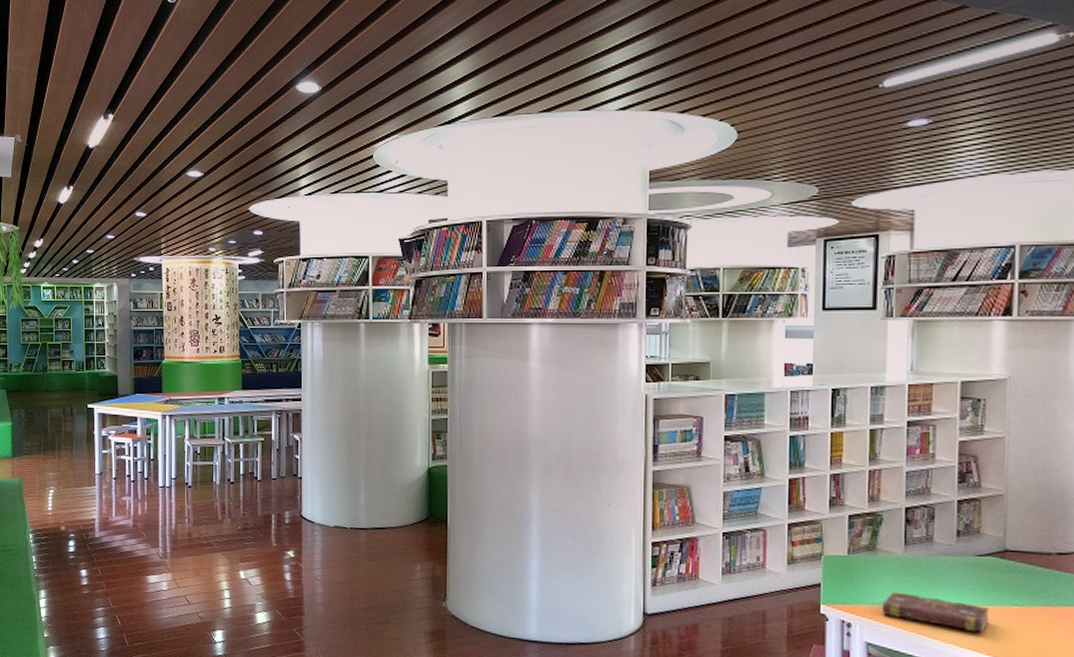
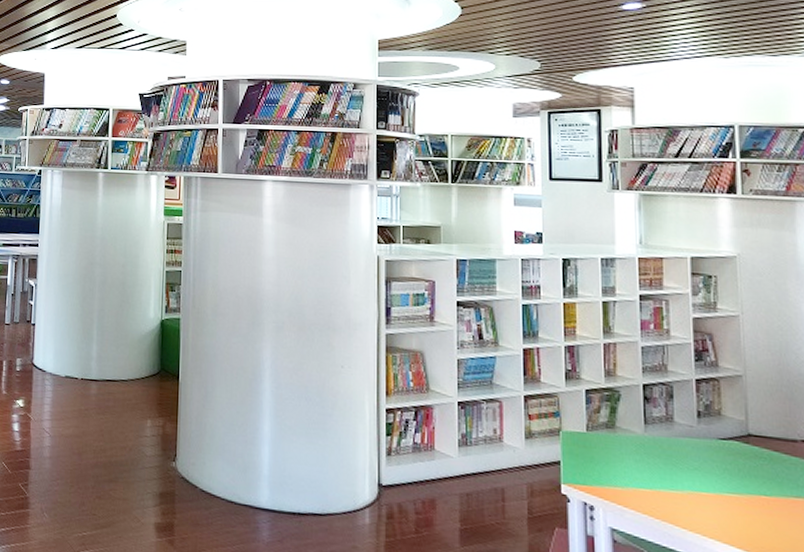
book: present [882,592,990,633] -> none [625,474,738,523]

